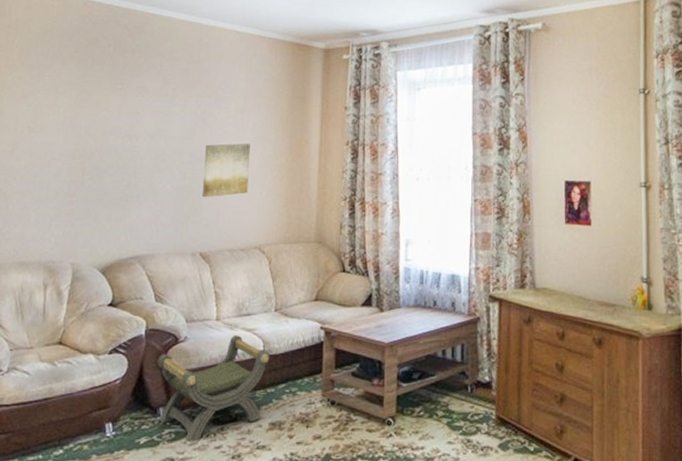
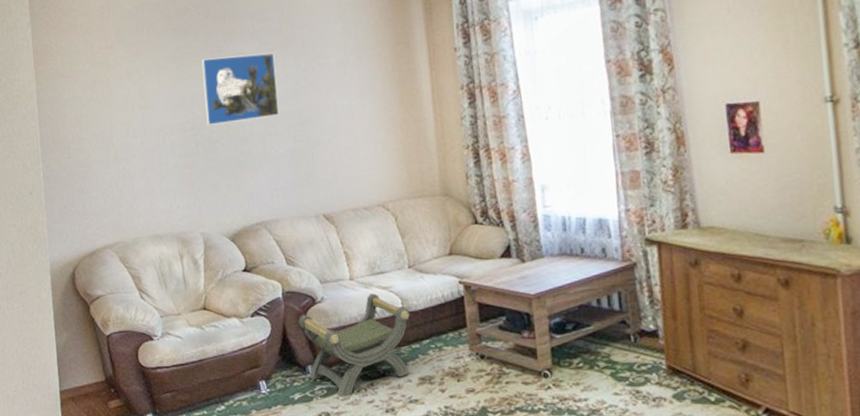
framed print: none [96,90,177,155] -> present [201,52,280,125]
wall art: present [202,143,250,198] -> none [312,99,363,159]

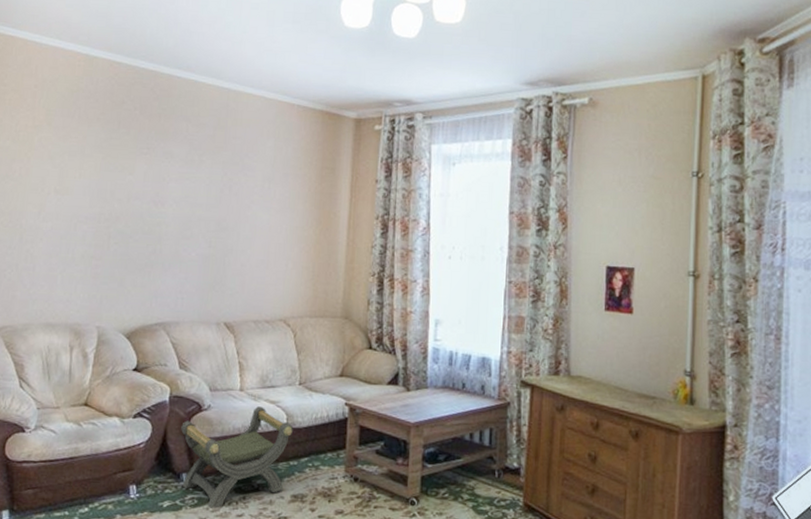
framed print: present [201,52,280,125] -> none [122,153,203,220]

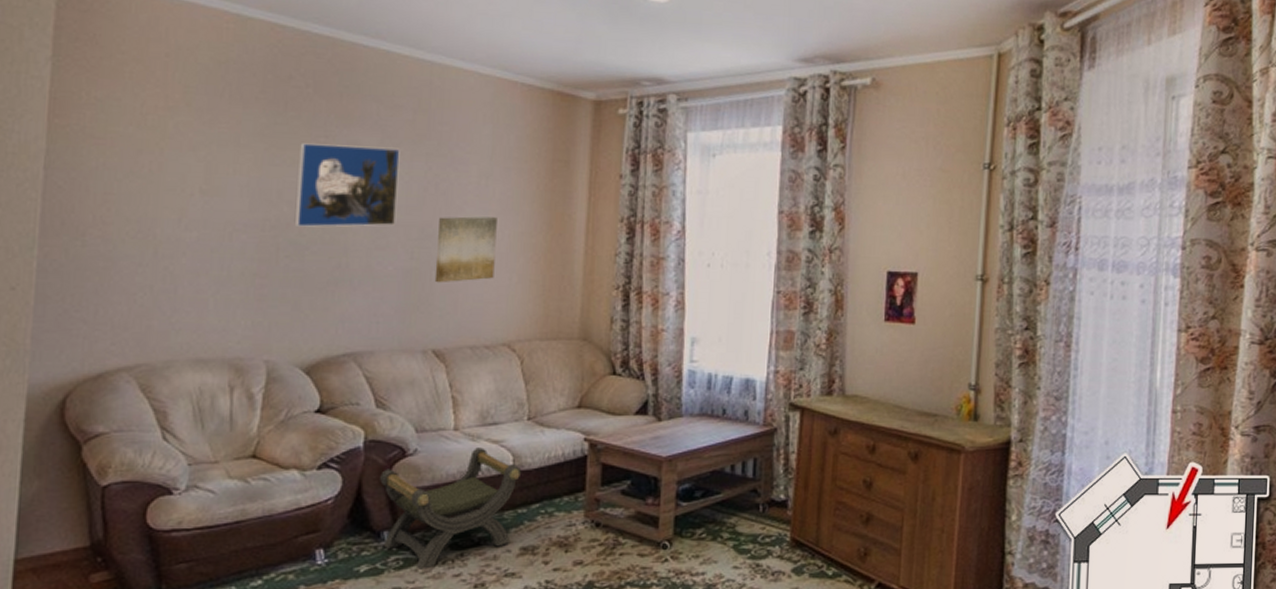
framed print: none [122,153,203,220] -> present [294,143,400,227]
wall art: none [227,213,277,268] -> present [434,216,497,283]

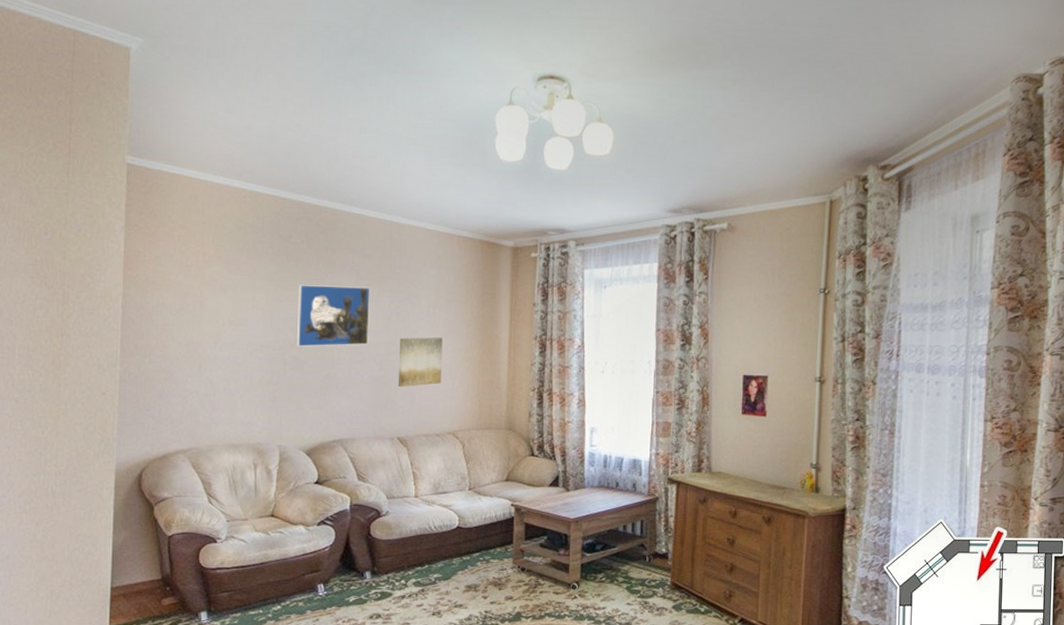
stool: present [380,447,522,569] -> none [362,510,466,600]

